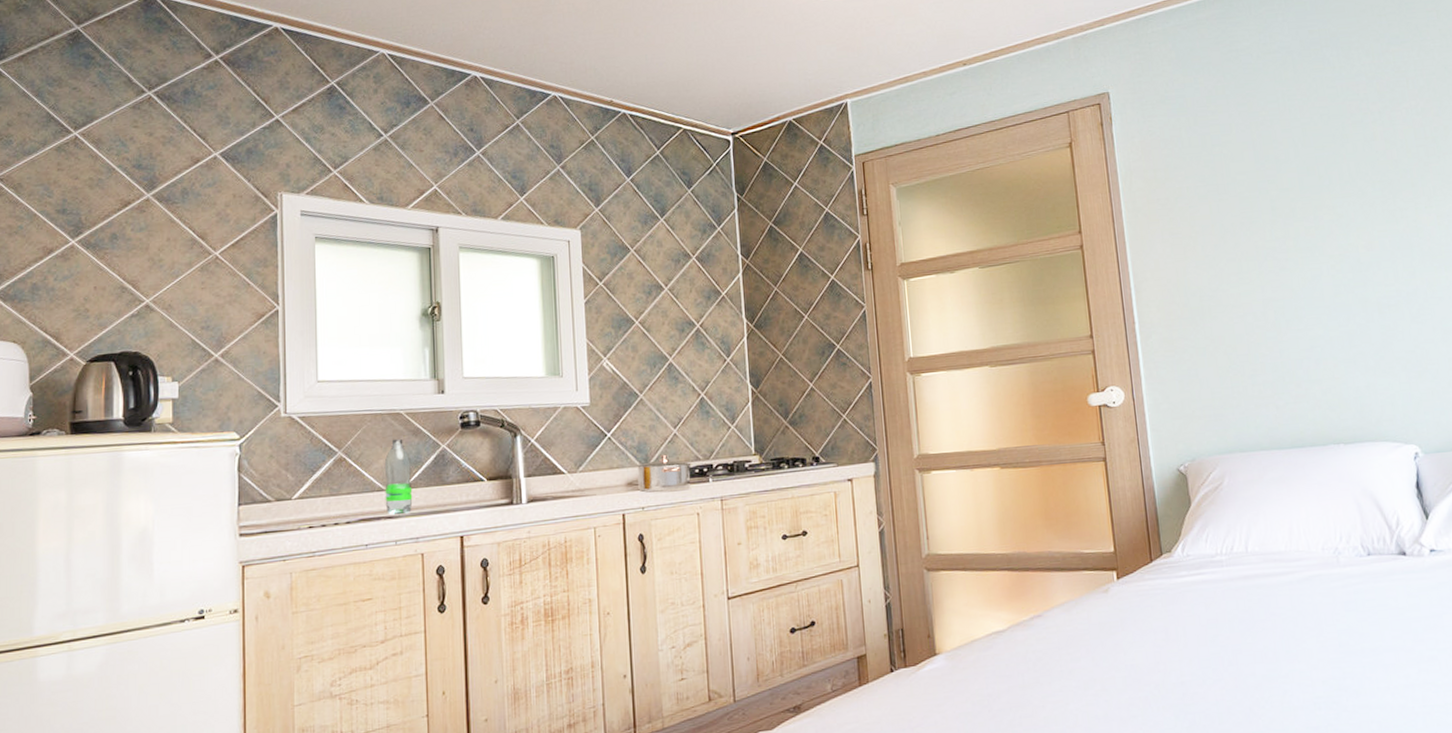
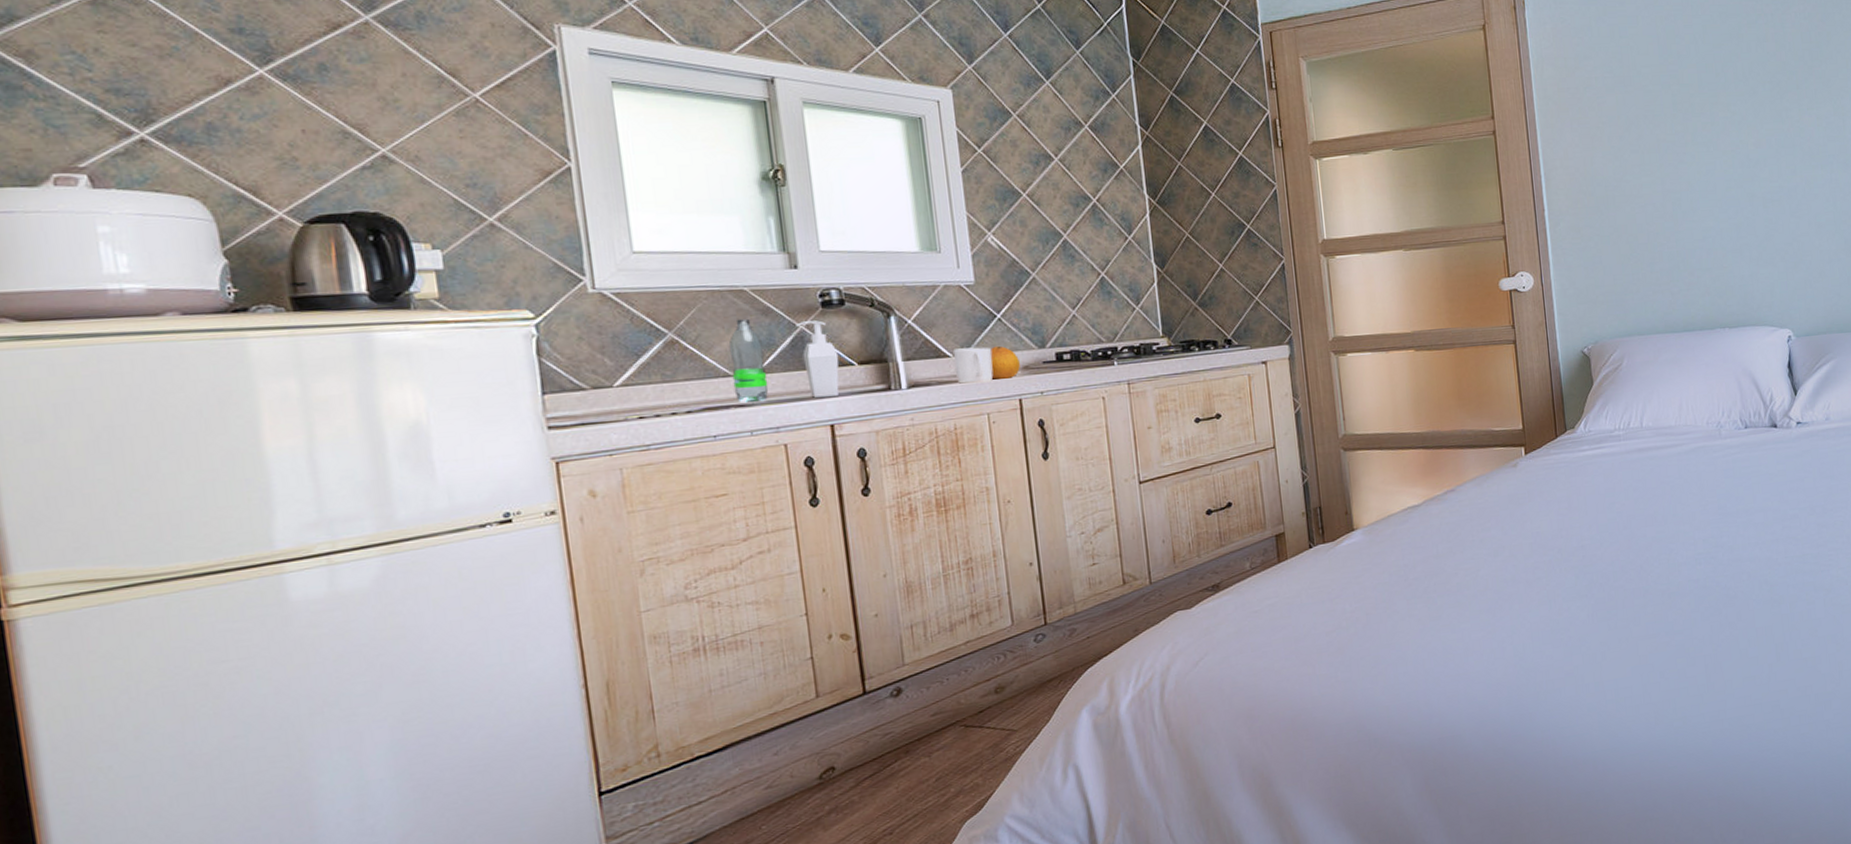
soap bottle: none [439,440,472,511] -> present [796,320,840,398]
mug: none [567,464,602,500] -> present [952,347,994,384]
fruit: none [599,463,625,496] -> present [990,345,1020,380]
cooking pot: present [637,454,691,493] -> none [1033,336,1095,377]

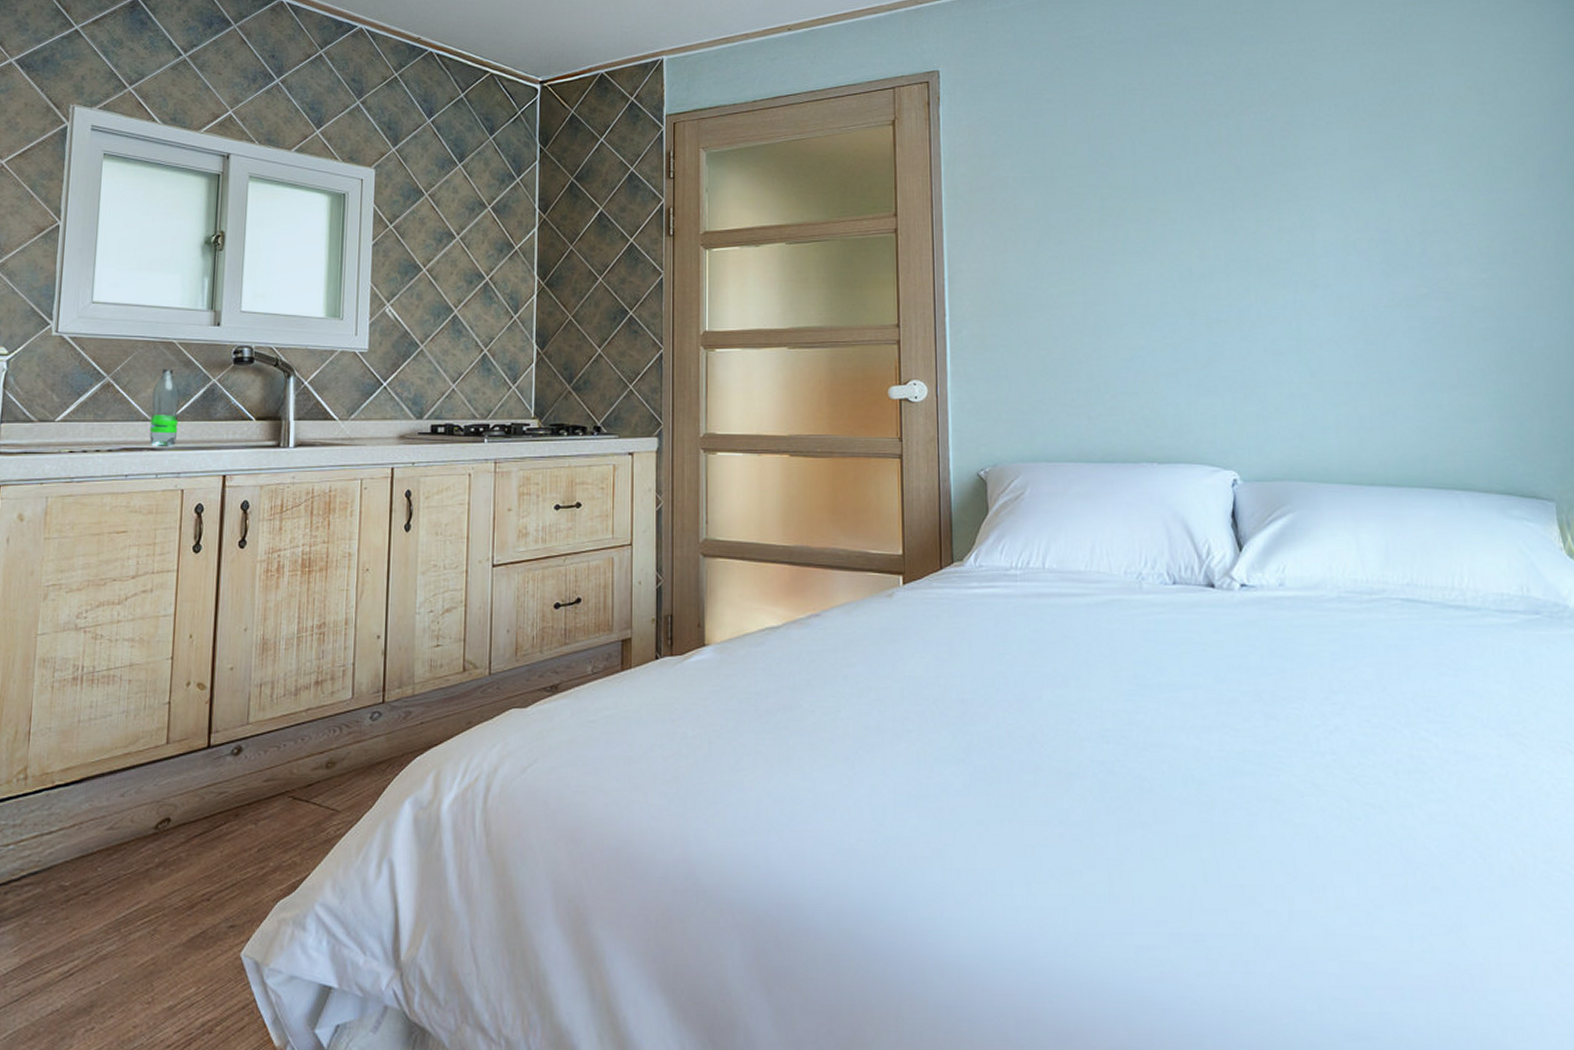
soap bottle: present [796,320,840,398] -> none [210,375,241,448]
mug: present [952,347,994,384] -> none [338,413,374,449]
fruit: present [990,345,1020,380] -> none [369,413,397,447]

